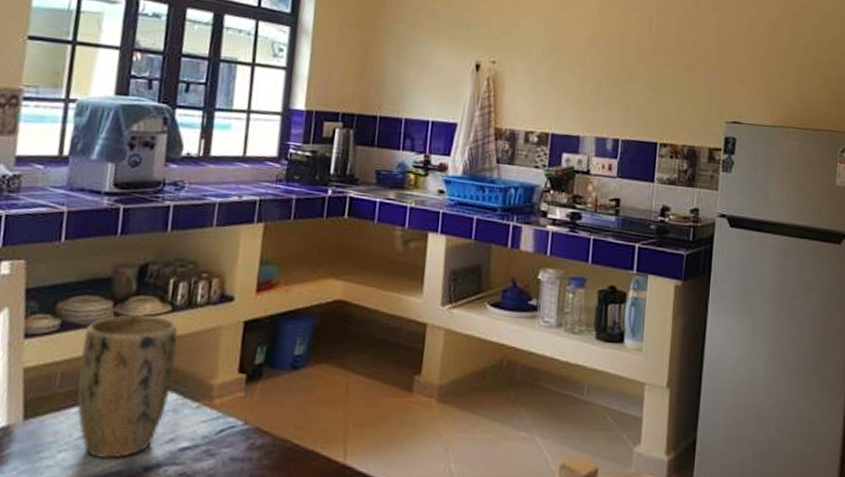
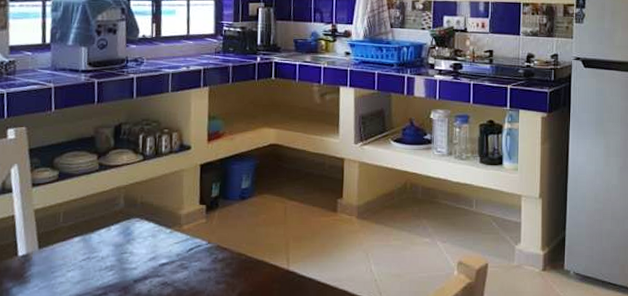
plant pot: present [76,314,179,458] -> none [77,164,150,274]

